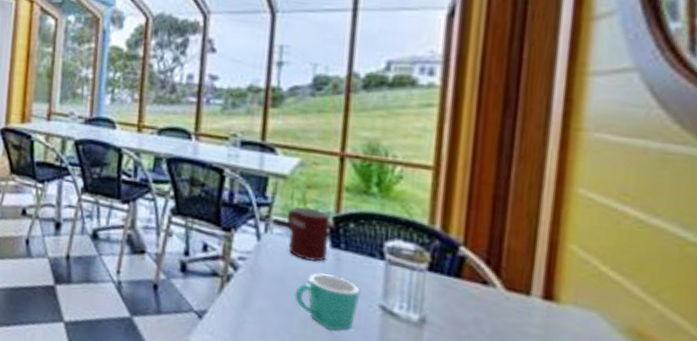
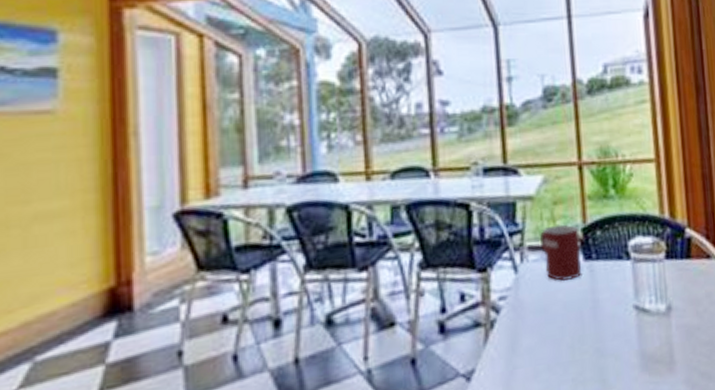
mug: present [295,273,361,331] -> none [559,288,616,346]

